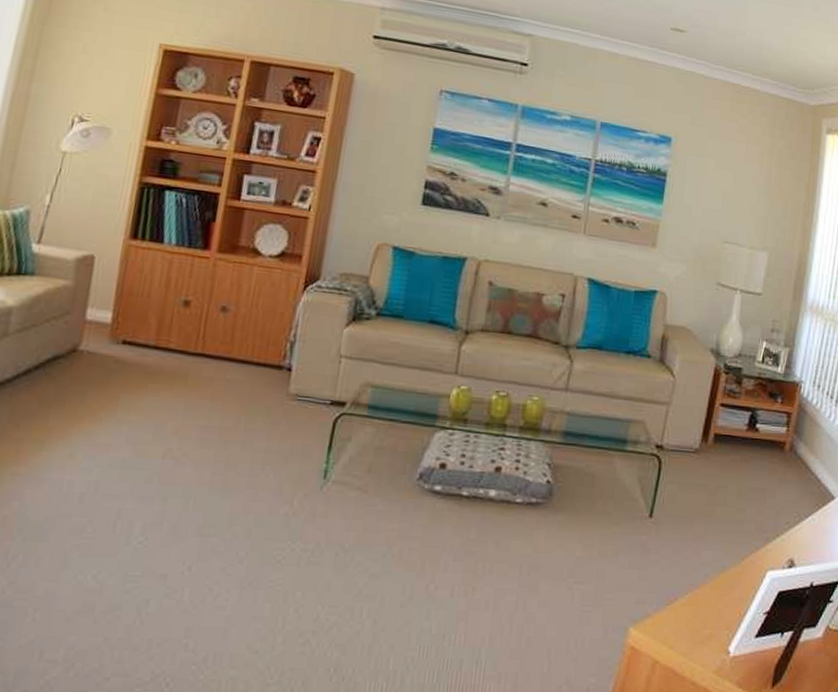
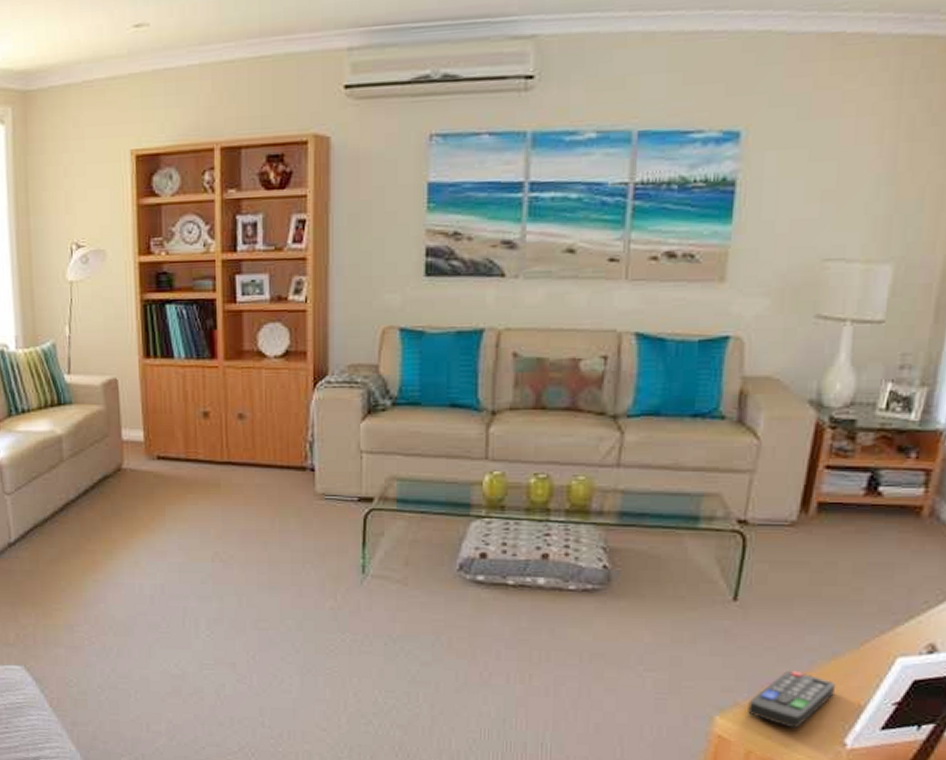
remote control: none [656,582,723,638] -> present [748,670,835,729]

